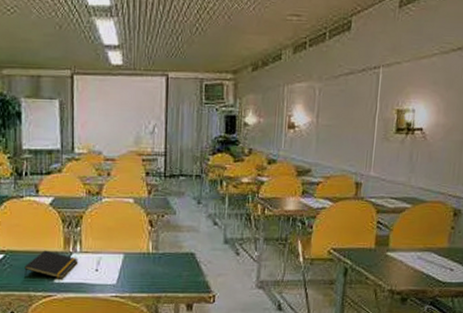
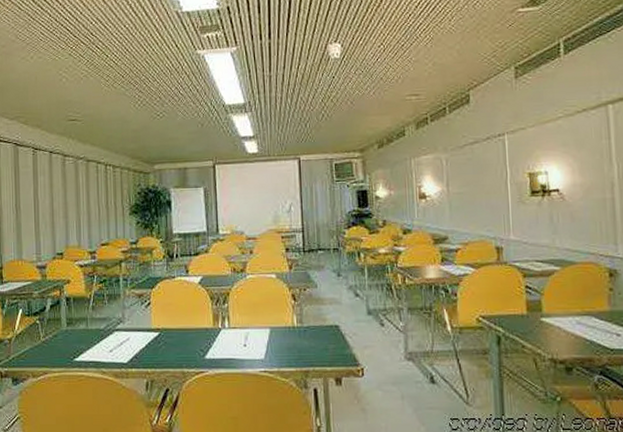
notepad: present [24,250,78,279] -> none [178,327,227,355]

